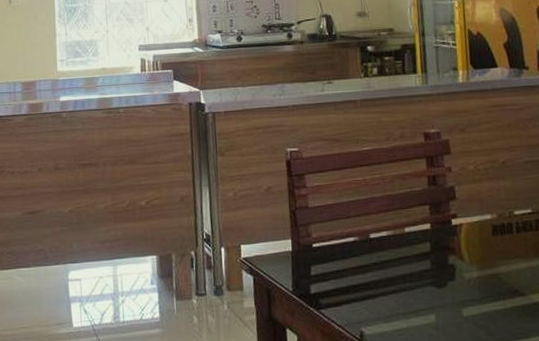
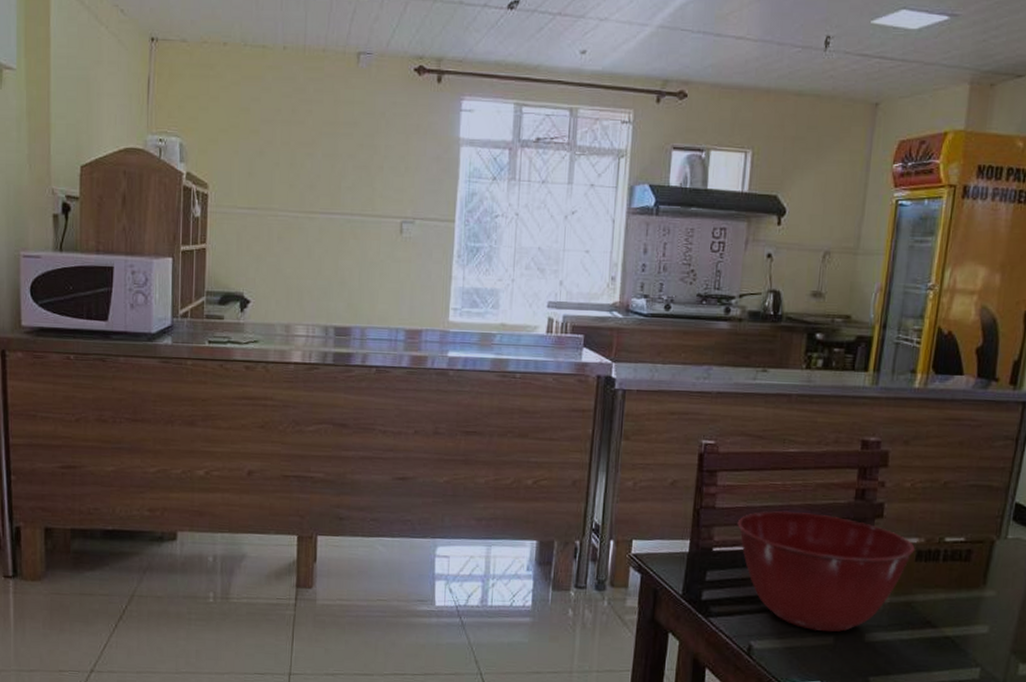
mixing bowl: none [330,202,490,311] -> present [737,510,915,632]

